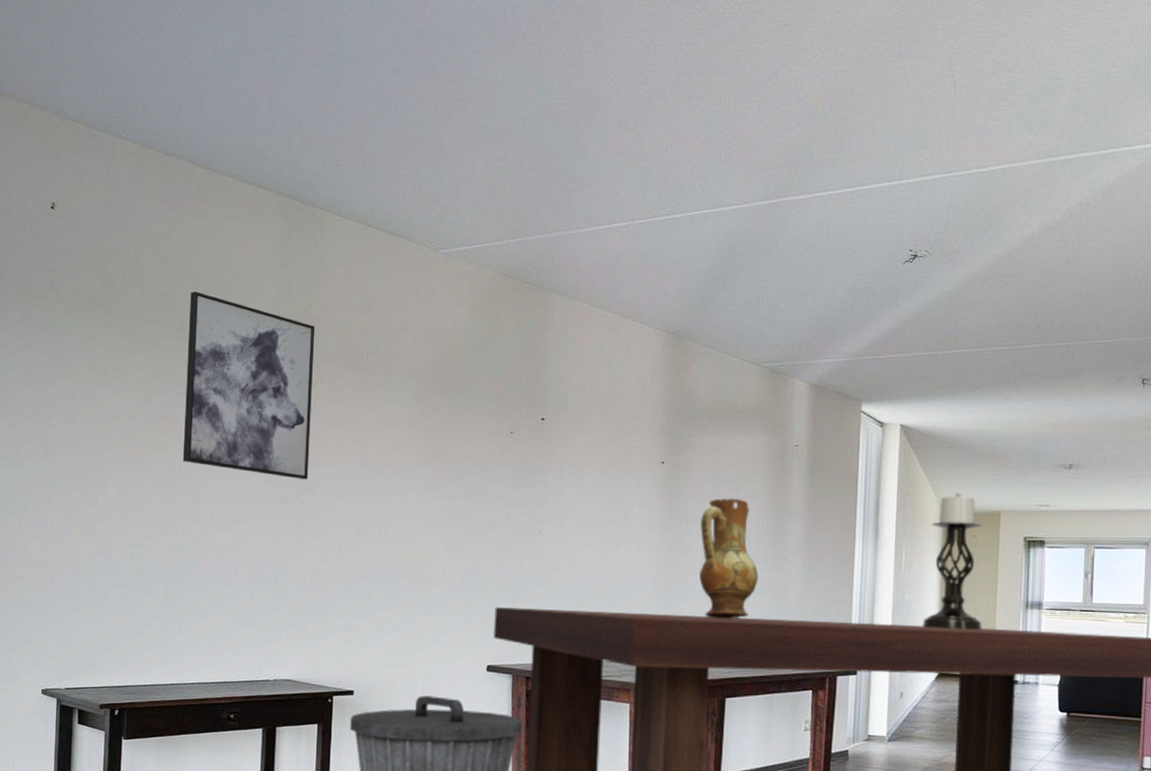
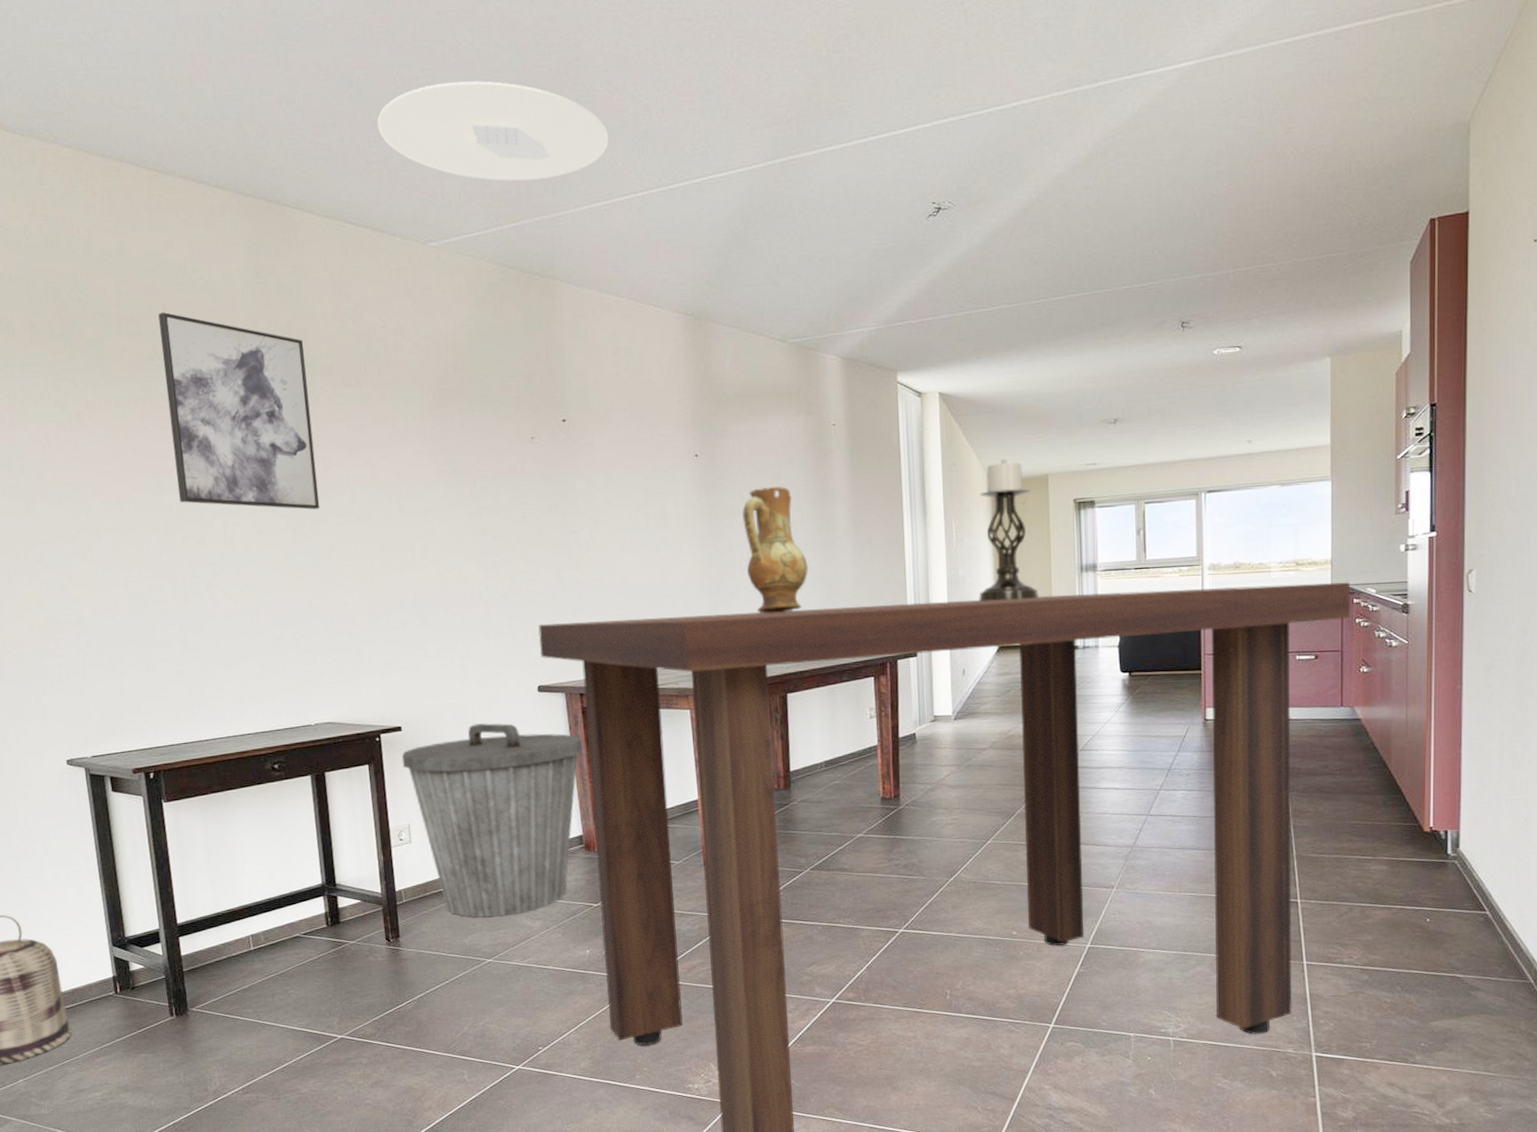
ceiling light: none [409,113,615,202] -> present [377,81,609,181]

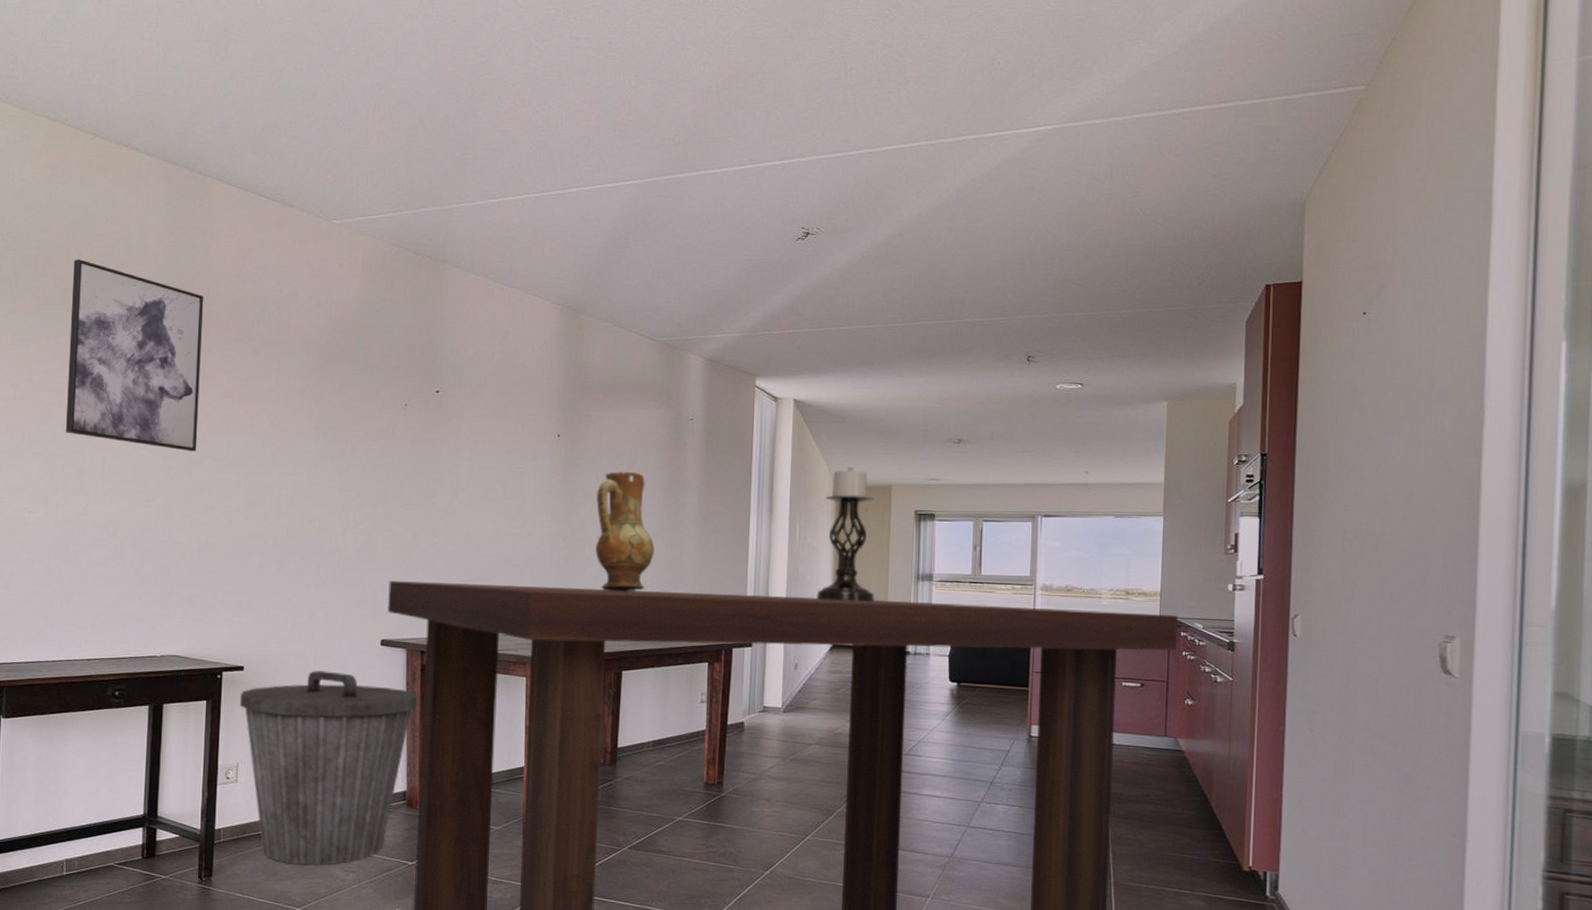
ceiling light: present [377,81,609,181] -> none [301,83,510,174]

